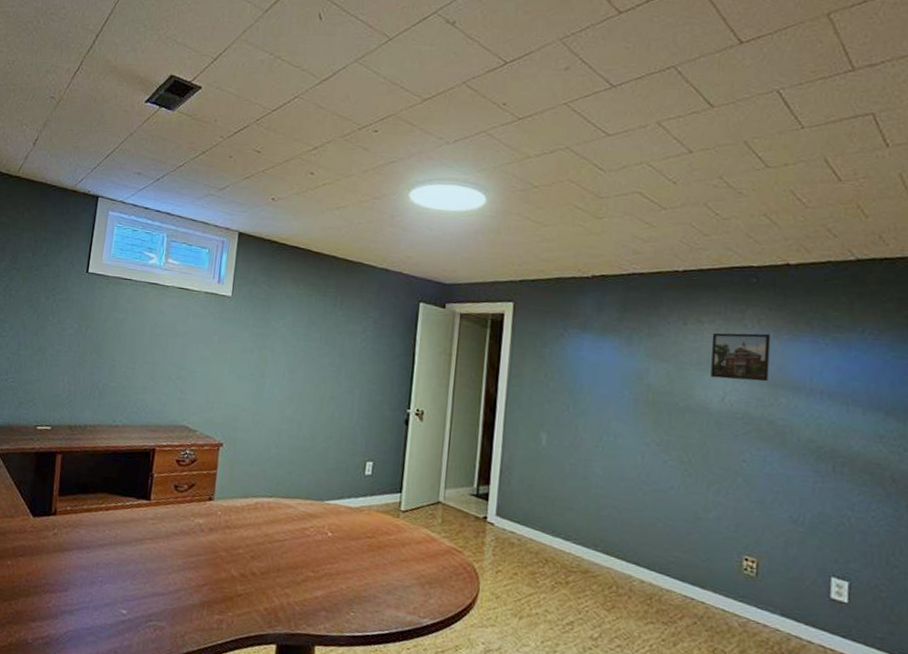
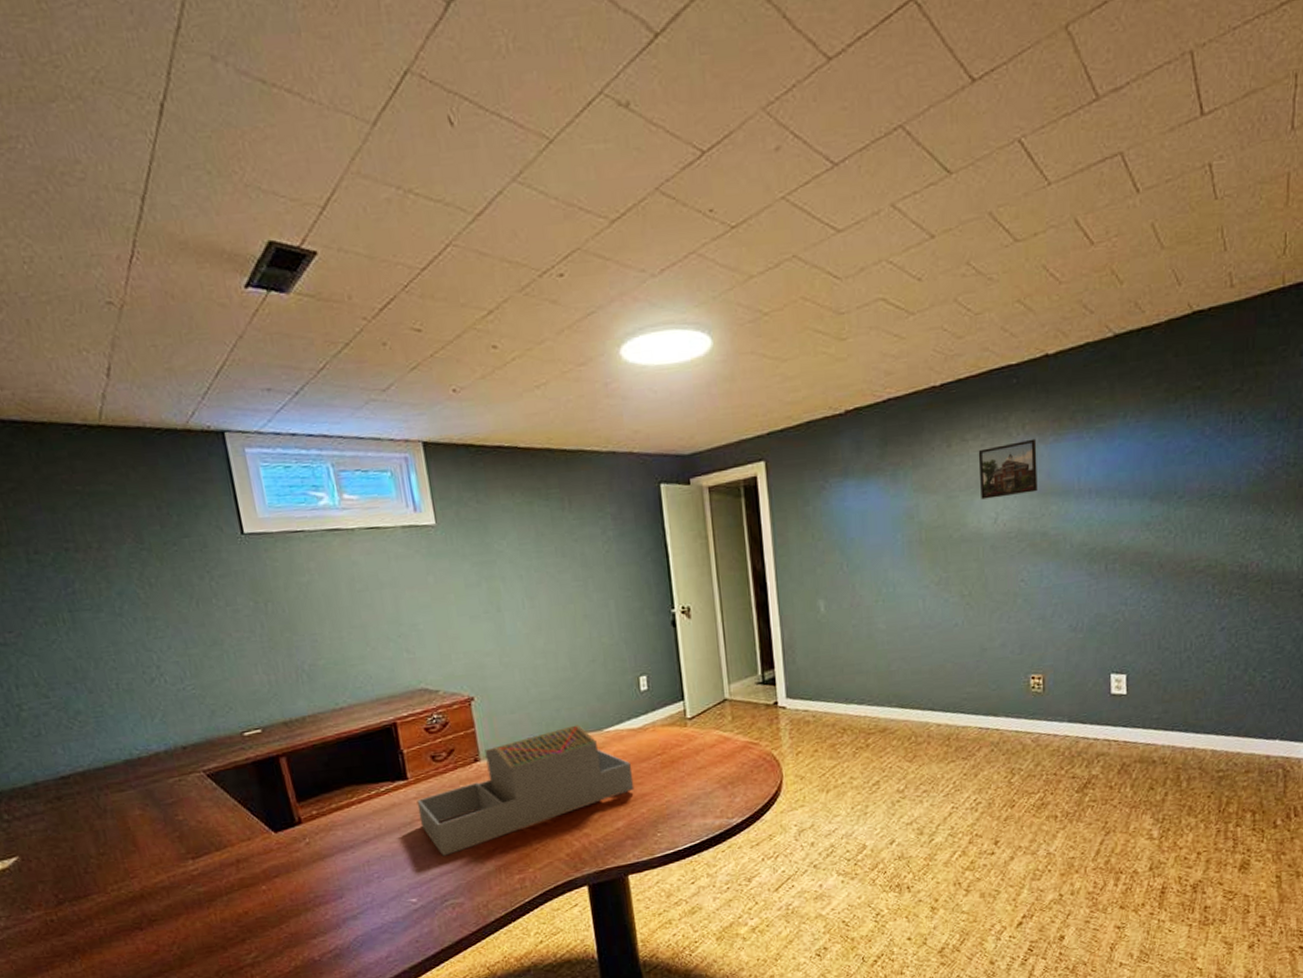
architectural model: none [149,490,342,579] -> present [416,725,635,856]

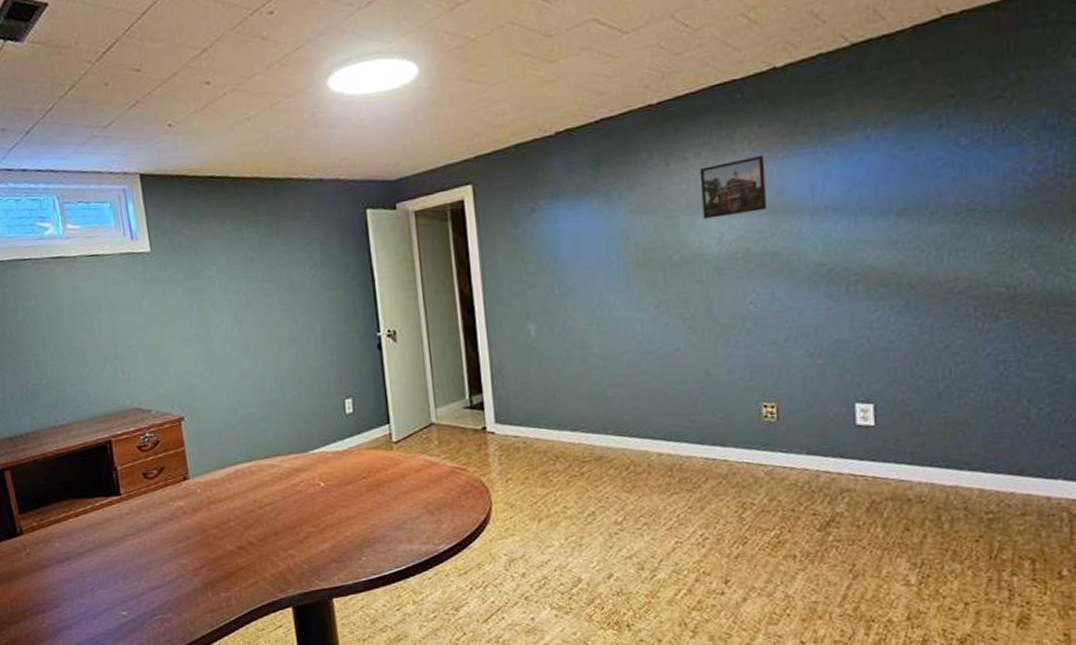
architectural model: present [416,725,635,856] -> none [128,446,340,571]

